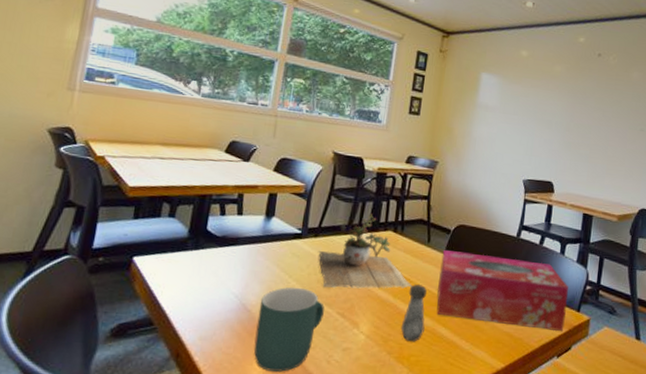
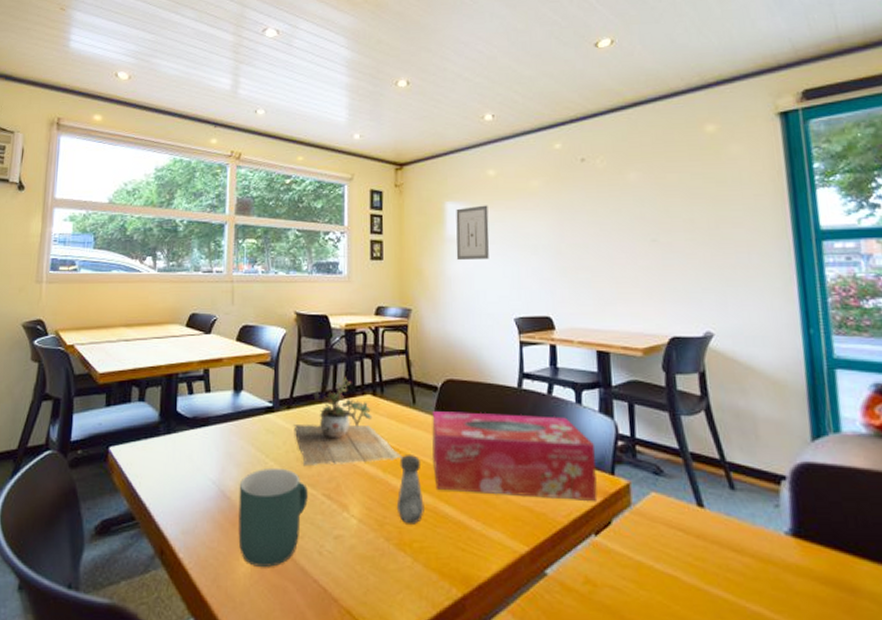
wall art: none [483,80,517,127] -> present [456,205,489,261]

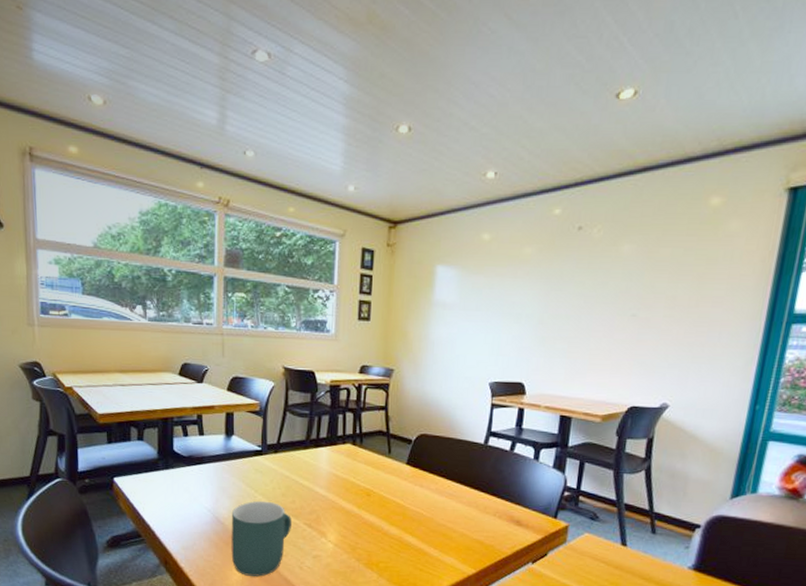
succulent plant: present [292,377,402,467] -> none [279,427,375,501]
salt shaker: present [396,455,424,525] -> none [367,495,391,550]
tissue box: present [432,411,598,502] -> none [402,461,544,538]
wall art: present [456,205,489,261] -> none [441,270,478,326]

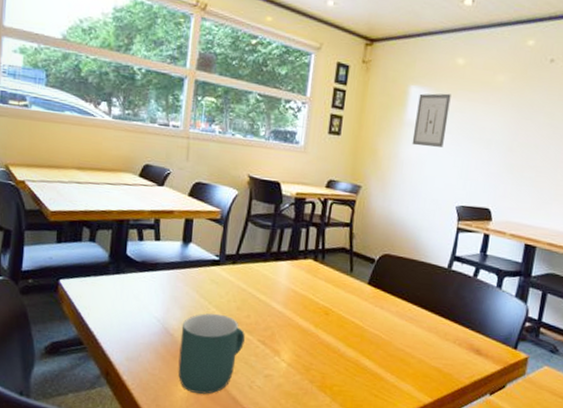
wall art: none [441,270,478,326] -> present [412,93,451,147]

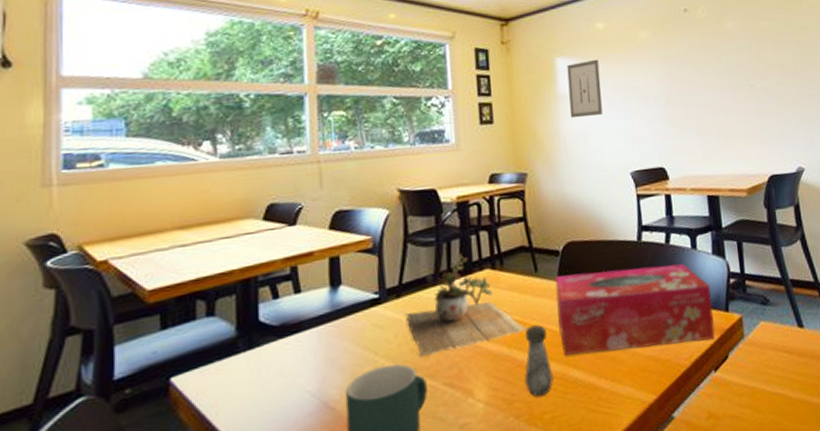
succulent plant: none [236,241,334,318] -> present [403,254,527,358]
salt shaker: none [323,314,350,372] -> present [524,324,554,397]
tissue box: none [360,280,505,369] -> present [554,263,715,356]

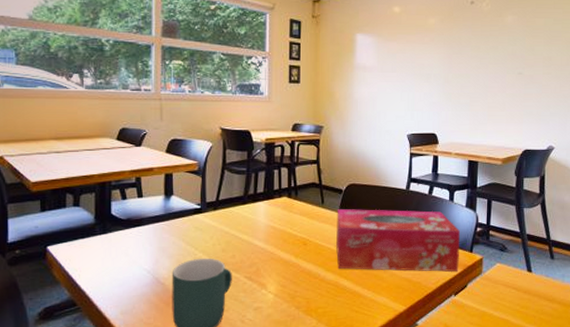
succulent plant: present [403,254,527,358] -> none [218,183,312,256]
salt shaker: present [524,324,554,397] -> none [305,243,328,296]
wall art: present [566,59,603,119] -> none [363,38,392,86]

